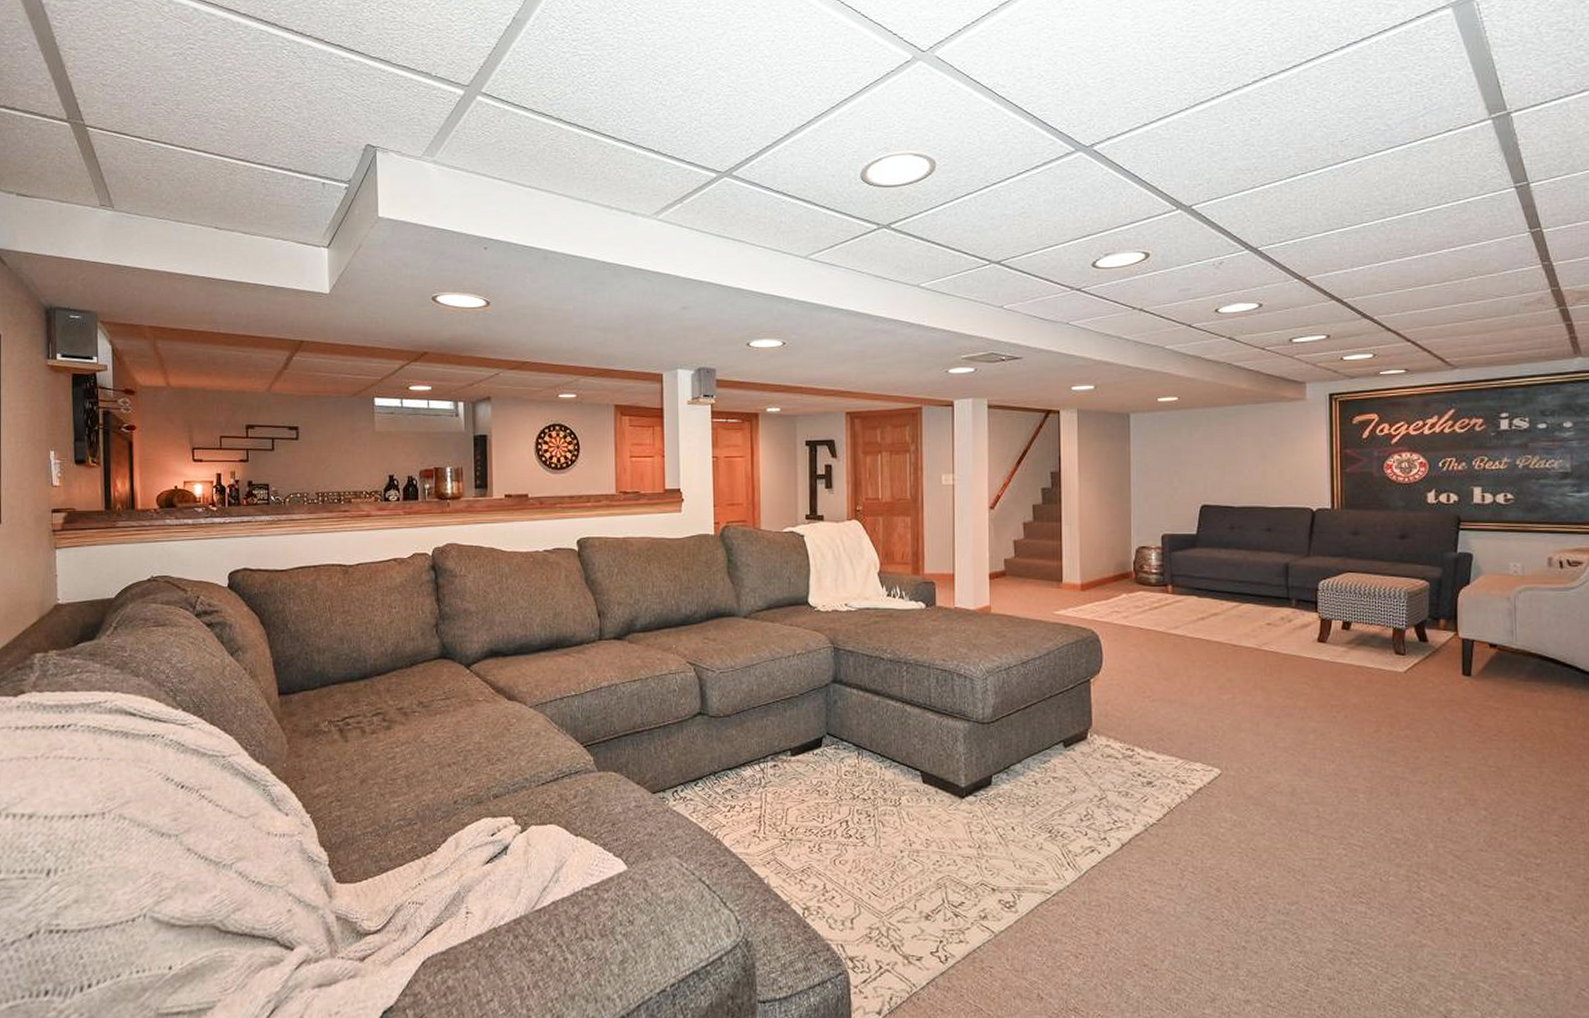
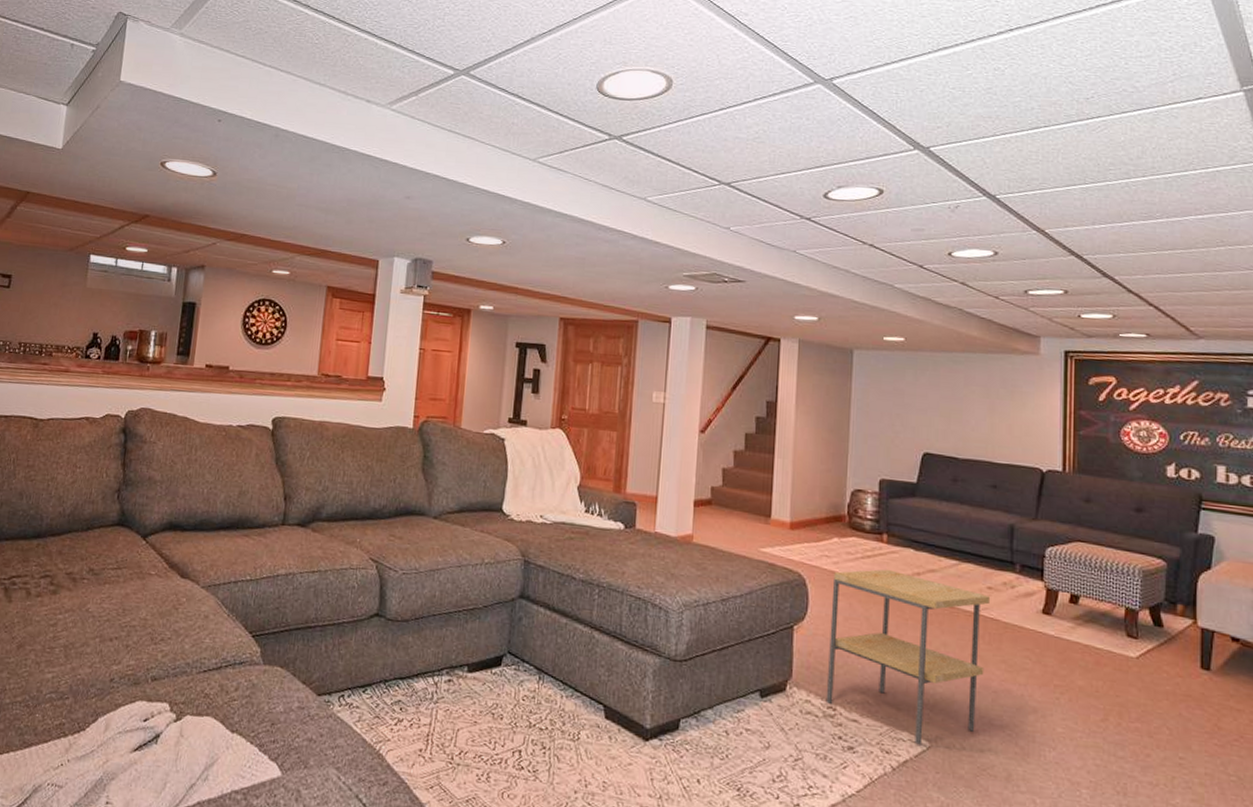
side table: none [1124,617,1270,773] -> present [825,569,991,745]

